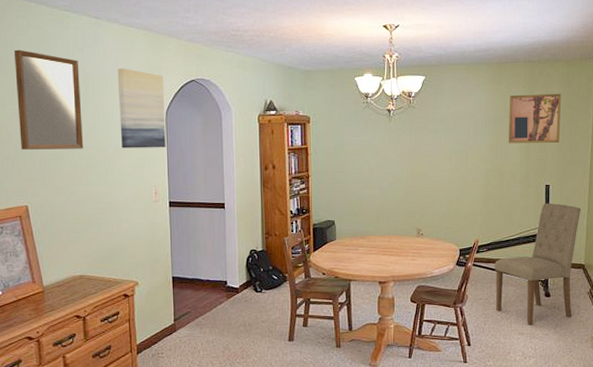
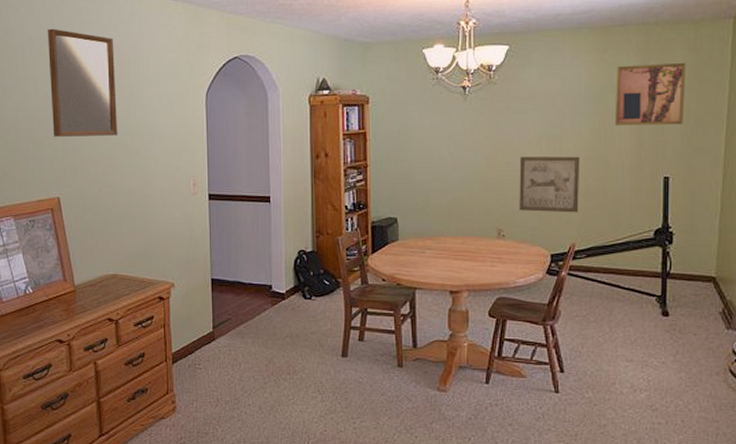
wall art: present [117,67,166,148] -> none [154,45,206,135]
wall art: none [434,168,482,215] -> present [519,156,580,213]
dining chair: present [495,202,581,324] -> none [596,199,712,349]

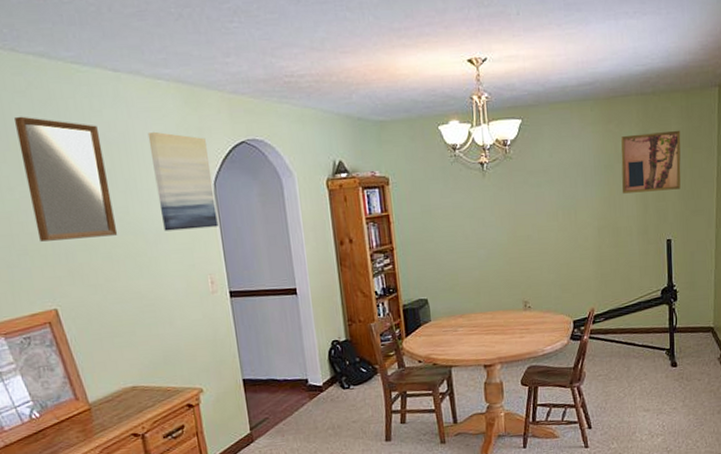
wall art: none [154,45,206,135] -> present [147,131,219,231]
wall art: present [519,156,580,213] -> none [539,225,596,282]

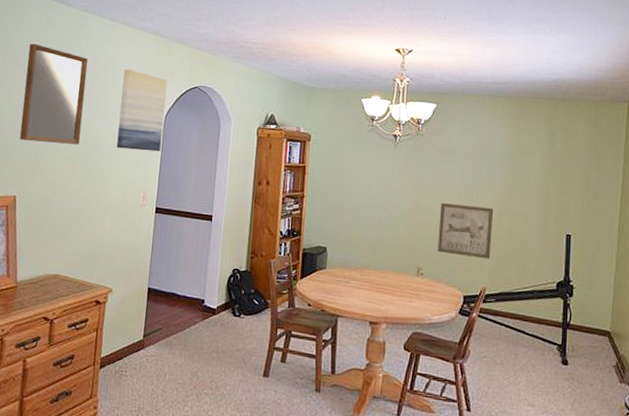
wall art: none [539,225,596,282] -> present [437,202,494,259]
wall art: present [621,130,681,194] -> none [525,132,588,189]

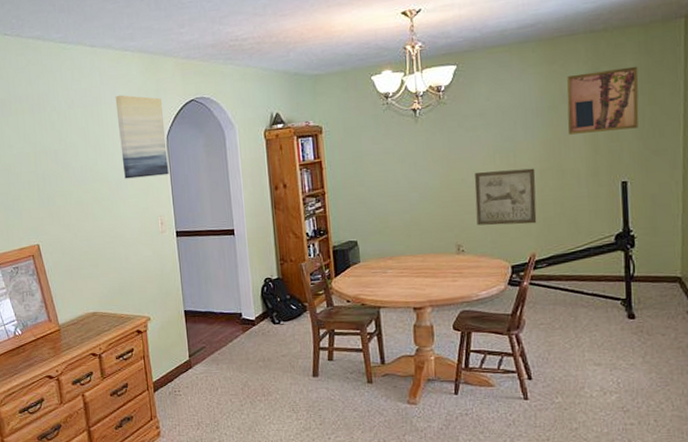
home mirror: present [20,43,88,145] -> none [16,87,88,189]
wall art: none [525,132,588,189] -> present [566,66,639,135]

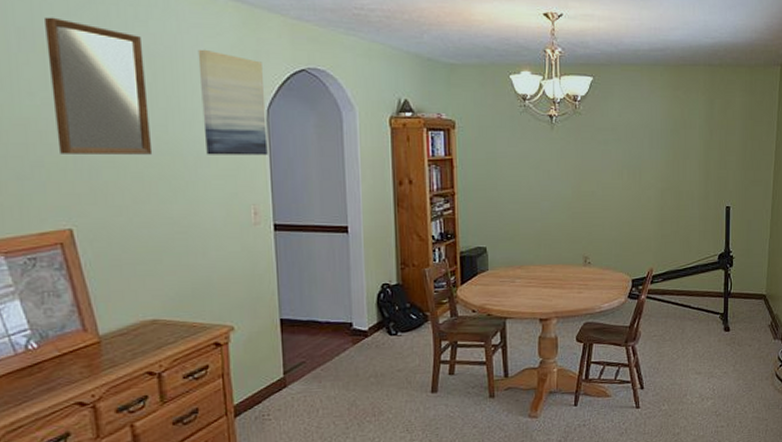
home mirror: none [16,87,88,189] -> present [45,17,153,155]
wall art: present [474,168,537,226] -> none [603,185,657,240]
wall art: present [566,66,639,135] -> none [686,102,744,159]

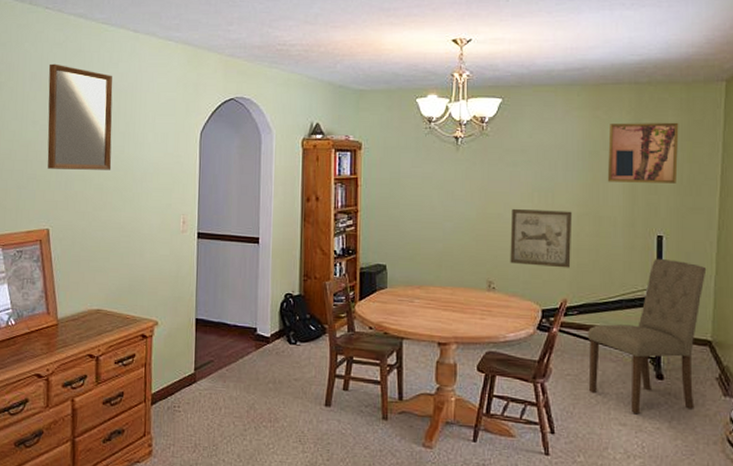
wall art: present [197,49,268,156] -> none [150,84,200,172]
wall art: none [603,185,657,240] -> present [510,208,573,268]
dining chair: none [671,226,763,362] -> present [588,258,707,413]
wall art: none [686,102,744,159] -> present [607,122,679,184]

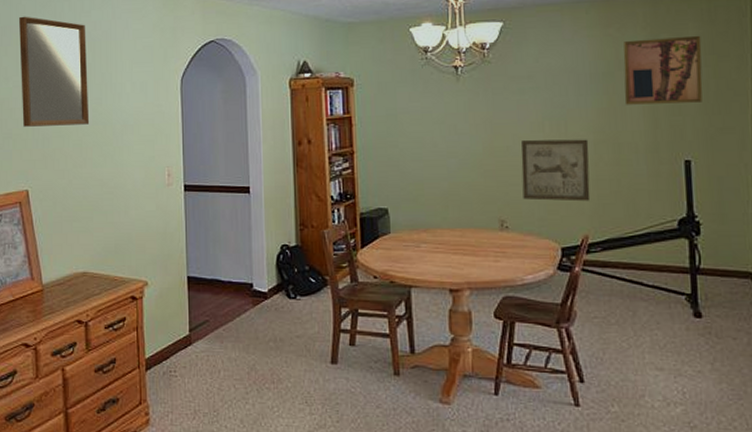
dining chair: present [588,258,707,413] -> none [614,184,743,356]

